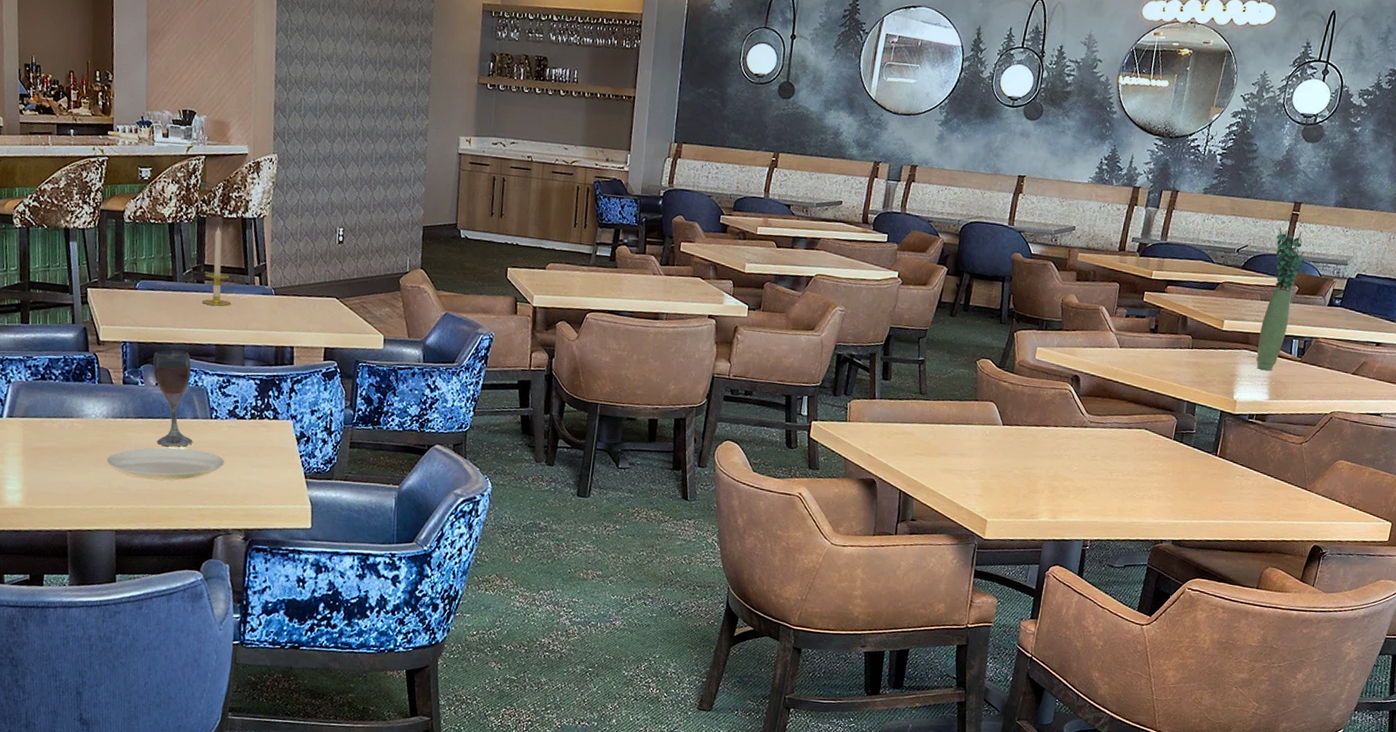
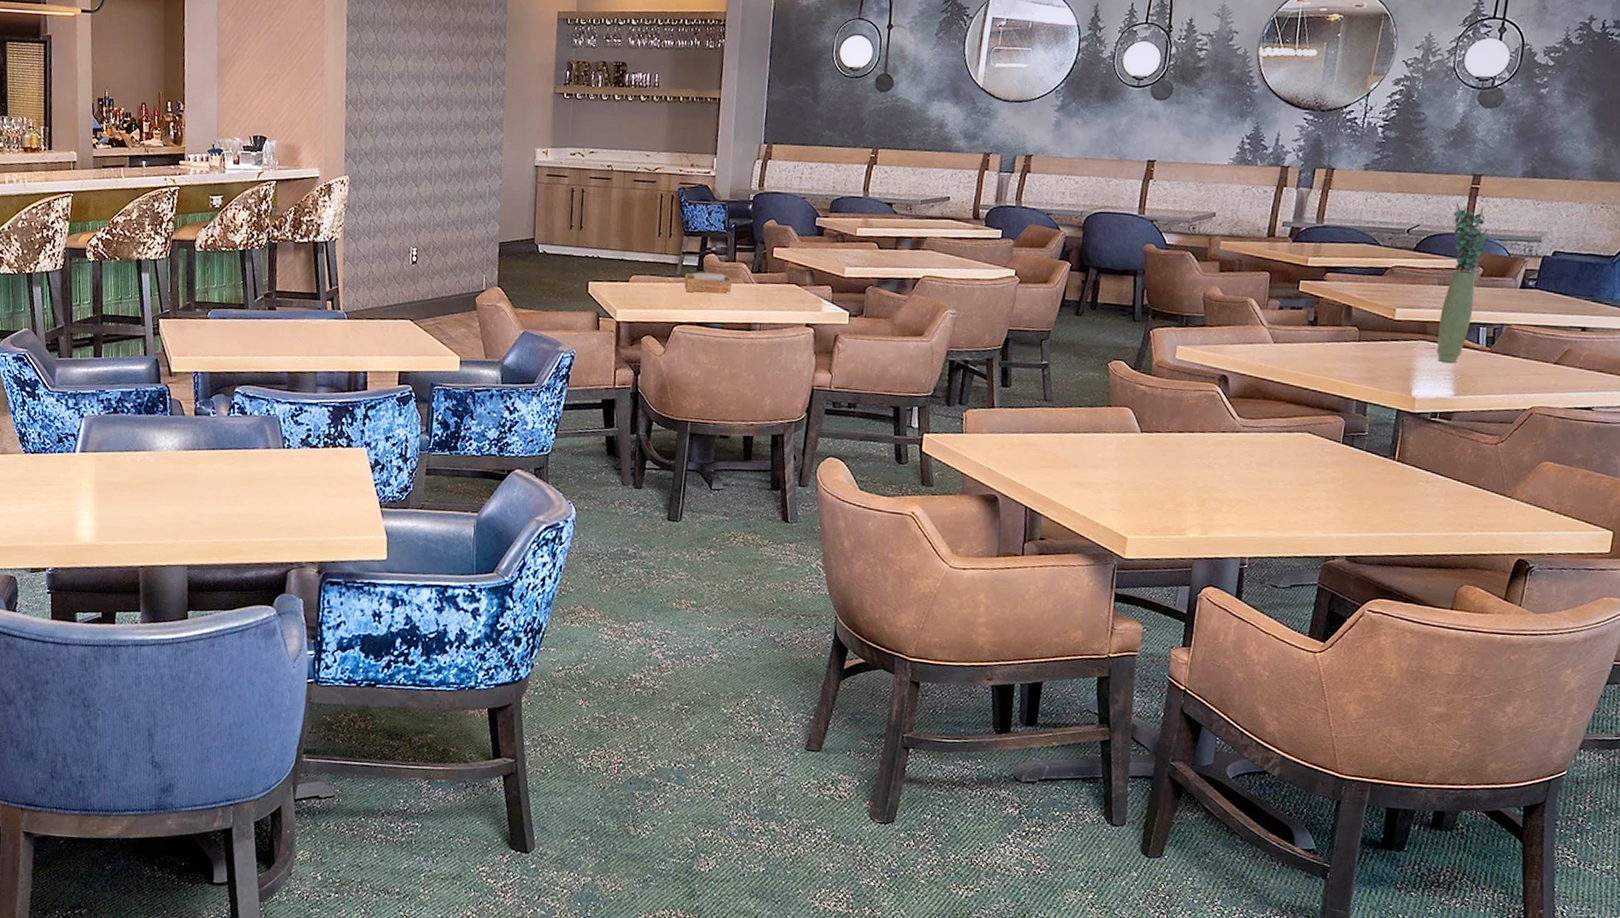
plate: present [106,447,225,481] -> none [178,479,298,514]
cup: present [153,350,193,447] -> none [224,379,265,478]
candle: present [202,226,231,307] -> none [274,251,303,333]
napkin holder: none [597,262,642,285] -> present [684,272,732,295]

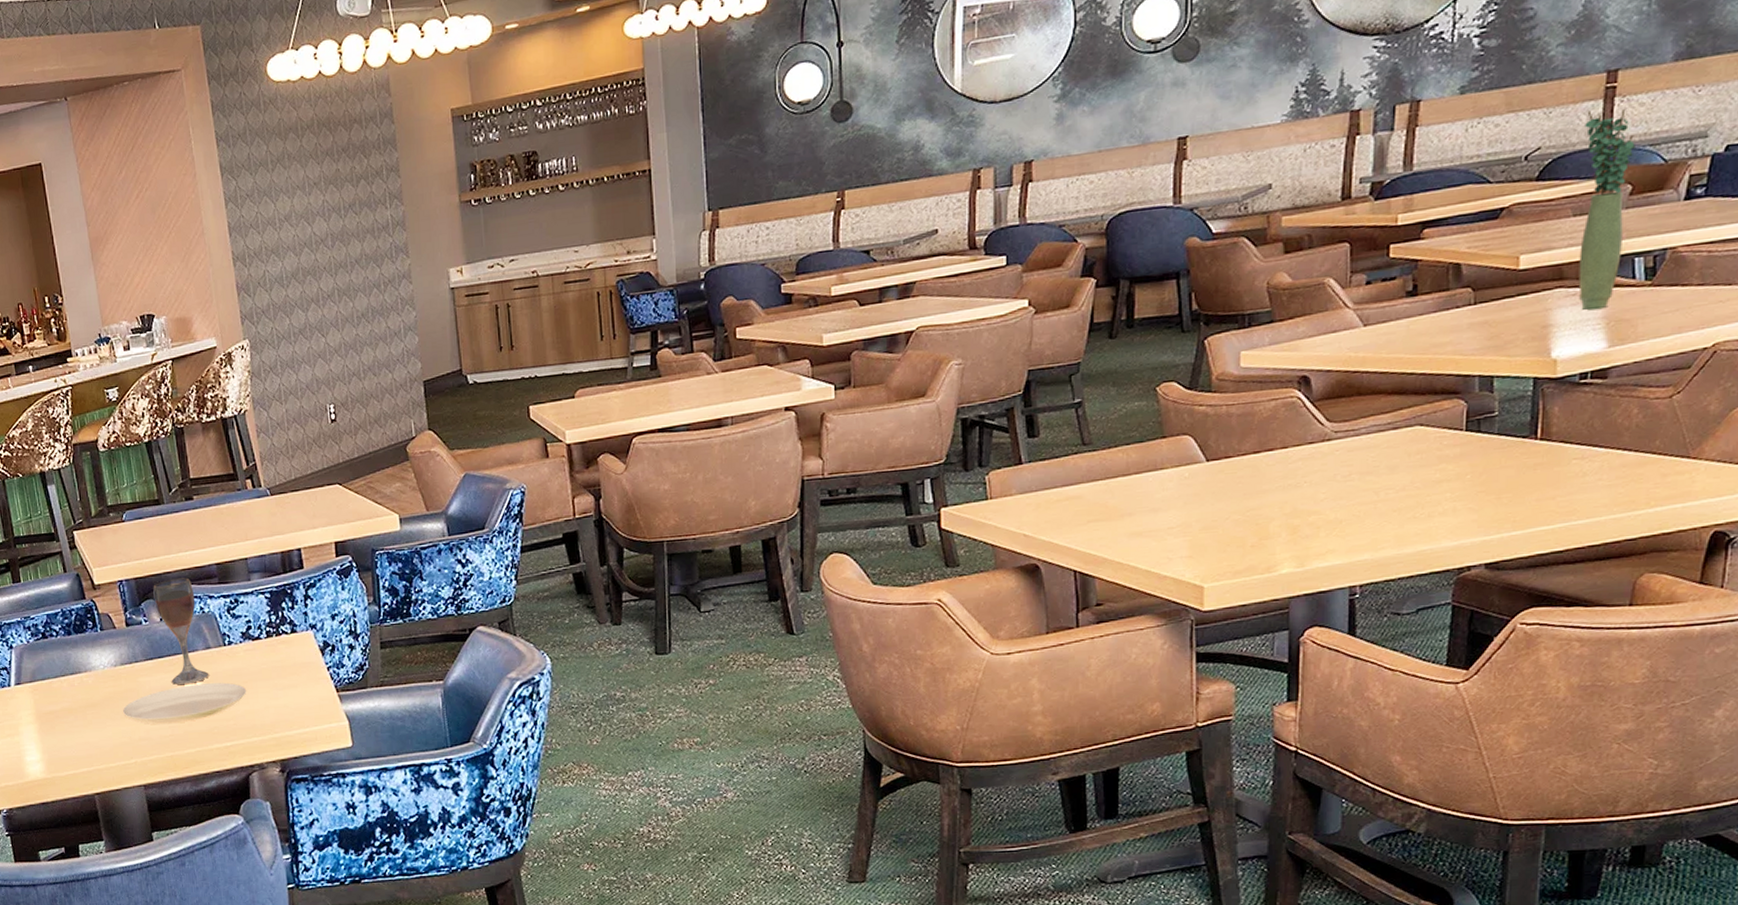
plate: none [178,479,298,514] -> present [122,682,247,725]
cup: none [224,379,265,478] -> present [153,577,209,685]
napkin holder: present [684,272,732,295] -> none [637,368,692,397]

